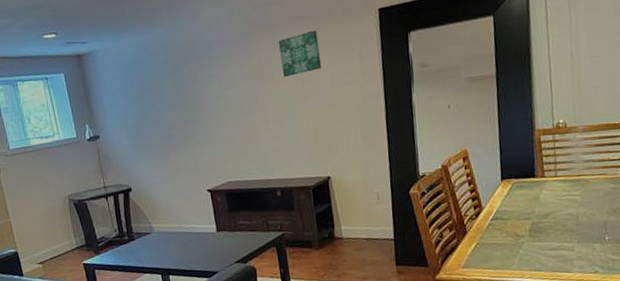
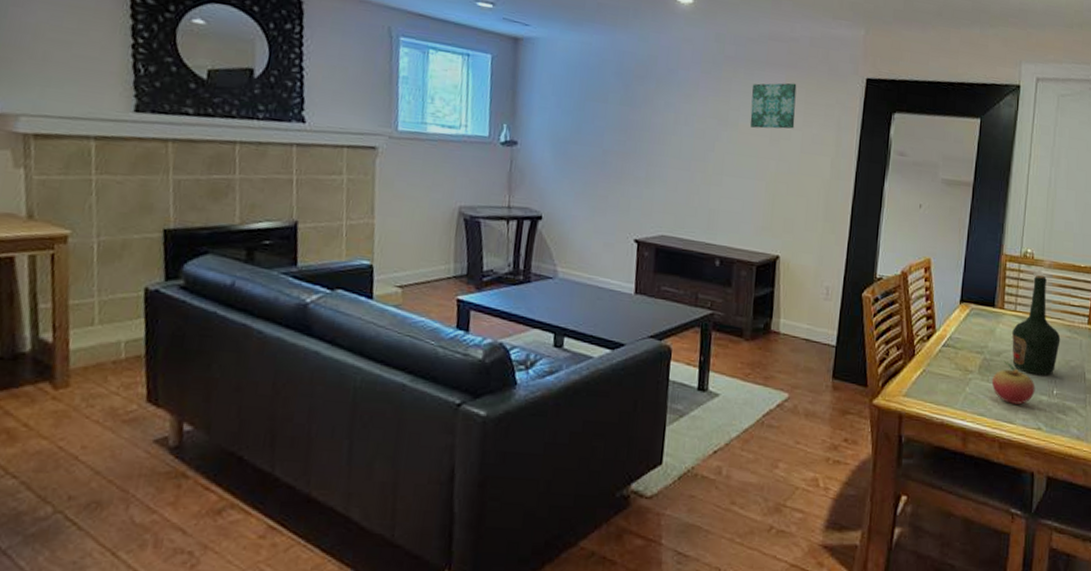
fruit: none [543,220,587,256] -> present [991,360,1035,405]
bottle: none [556,139,606,228] -> present [1012,274,1061,376]

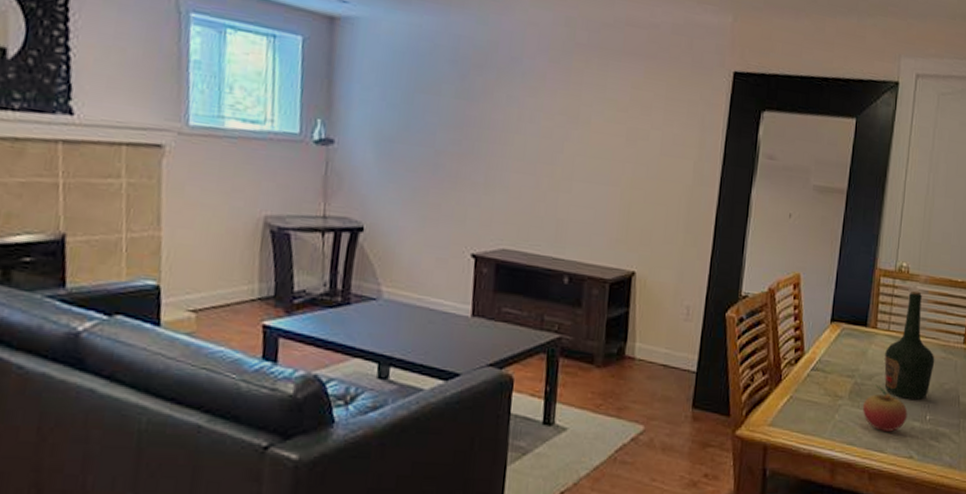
wall art: present [750,83,797,129] -> none [603,75,657,128]

